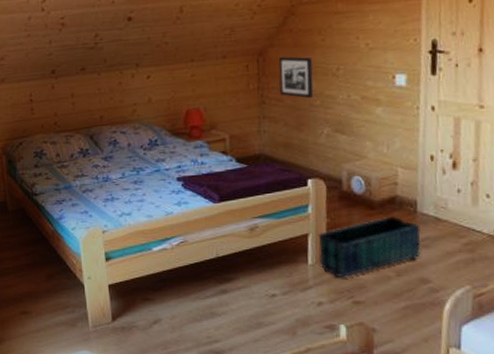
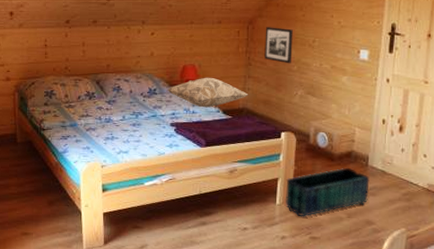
decorative pillow: none [170,121,265,157] -> present [167,77,249,108]

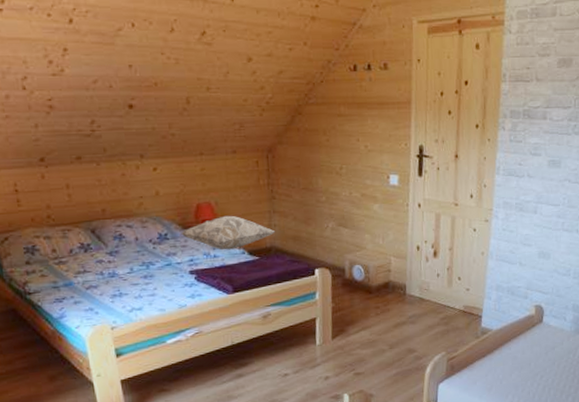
picture frame: present [264,27,293,64] -> none [287,154,319,195]
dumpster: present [284,167,370,217] -> none [324,298,409,355]

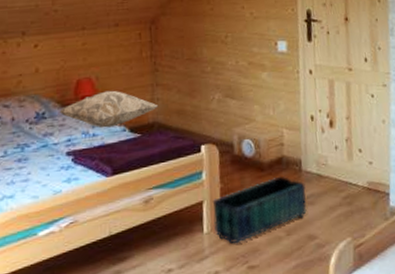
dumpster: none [324,298,409,355] -> present [212,176,307,244]

